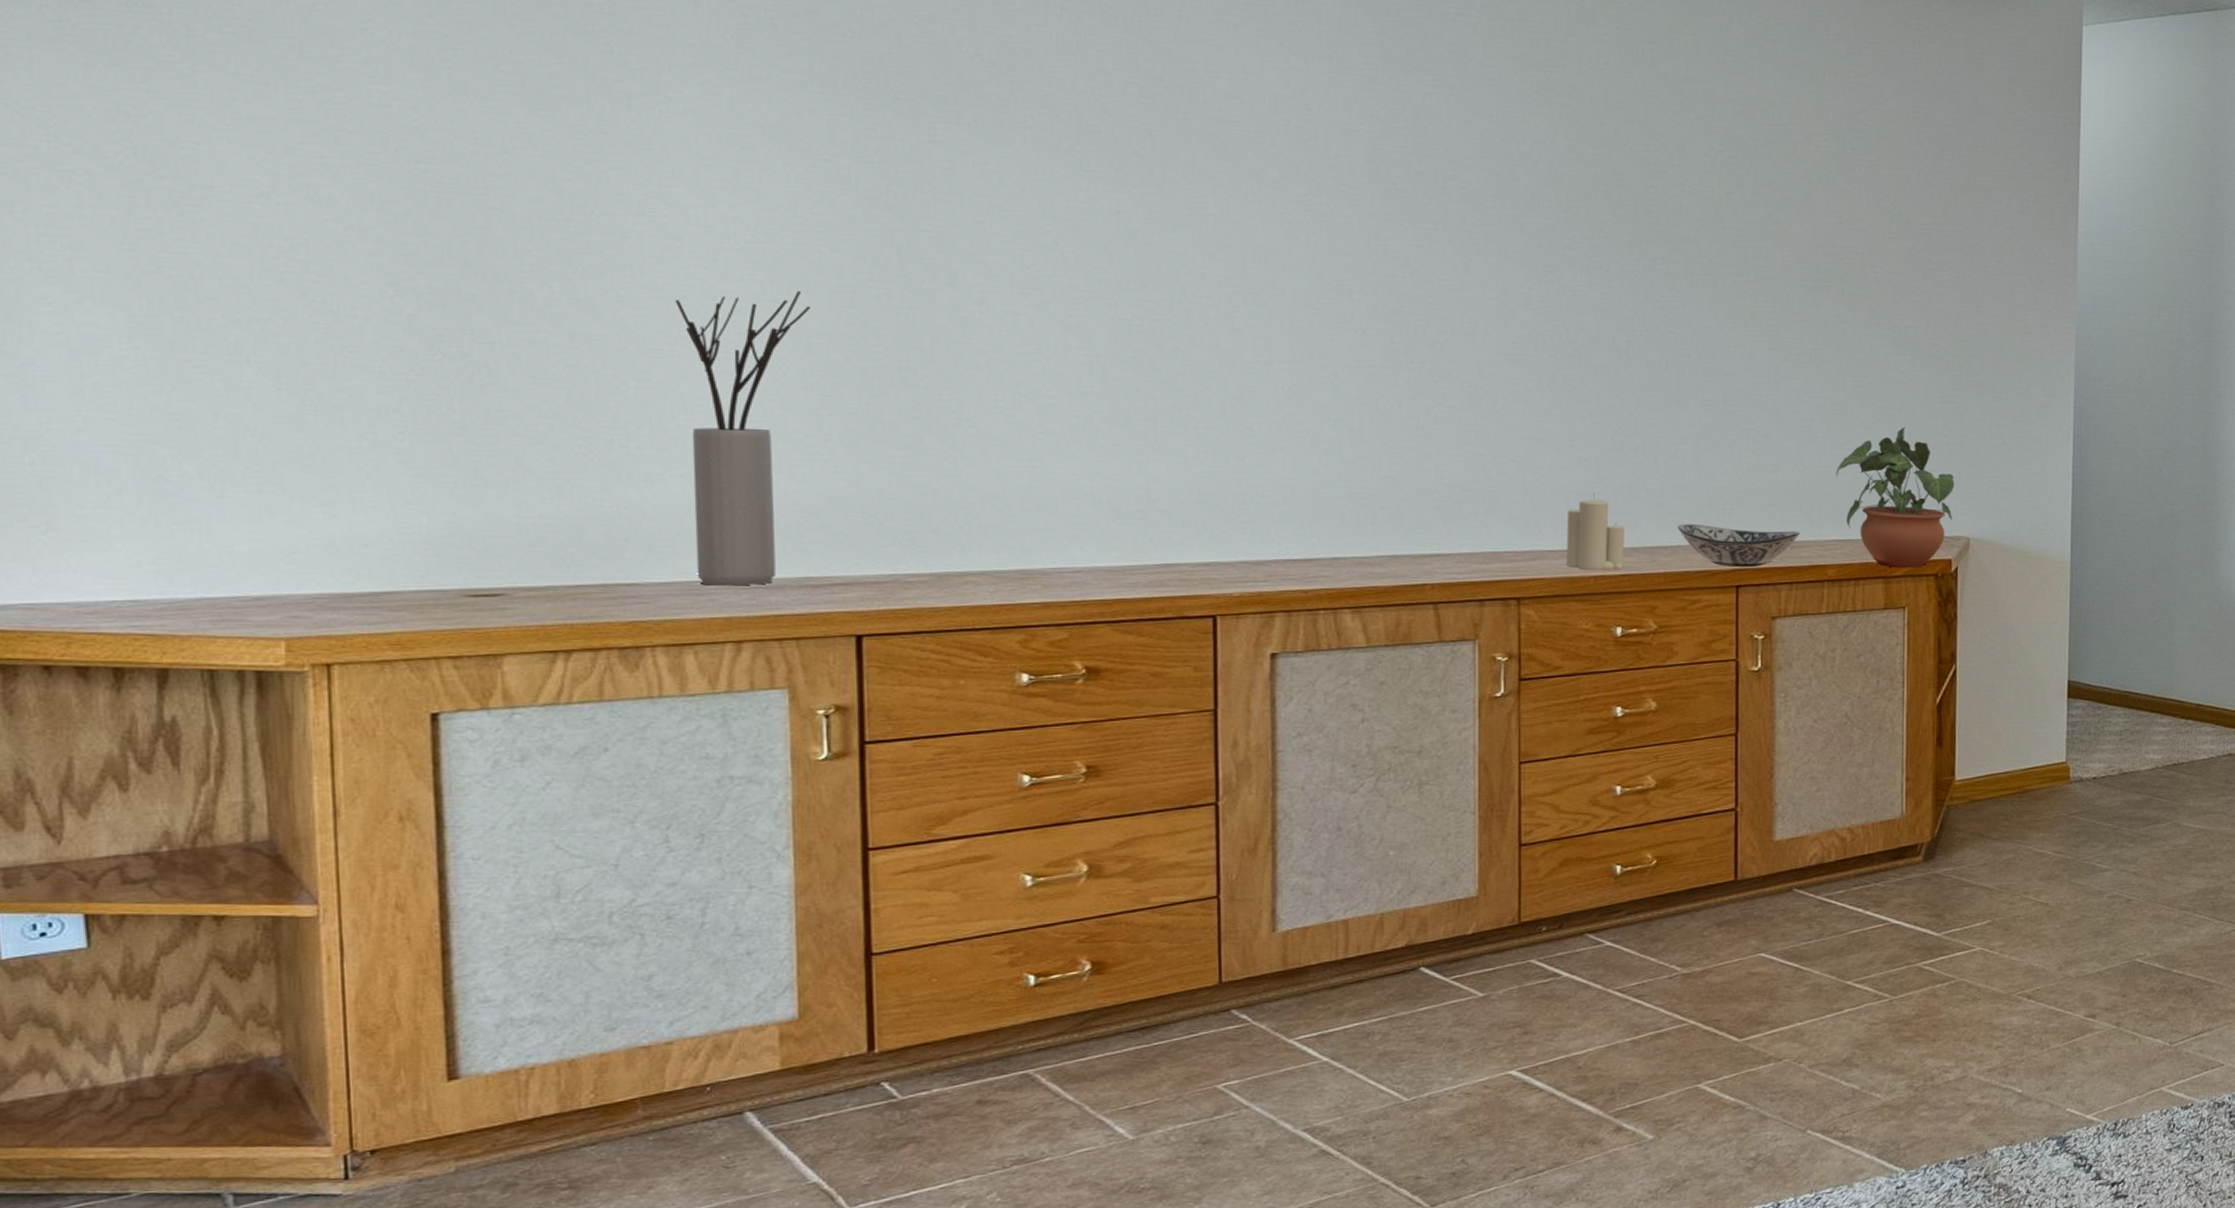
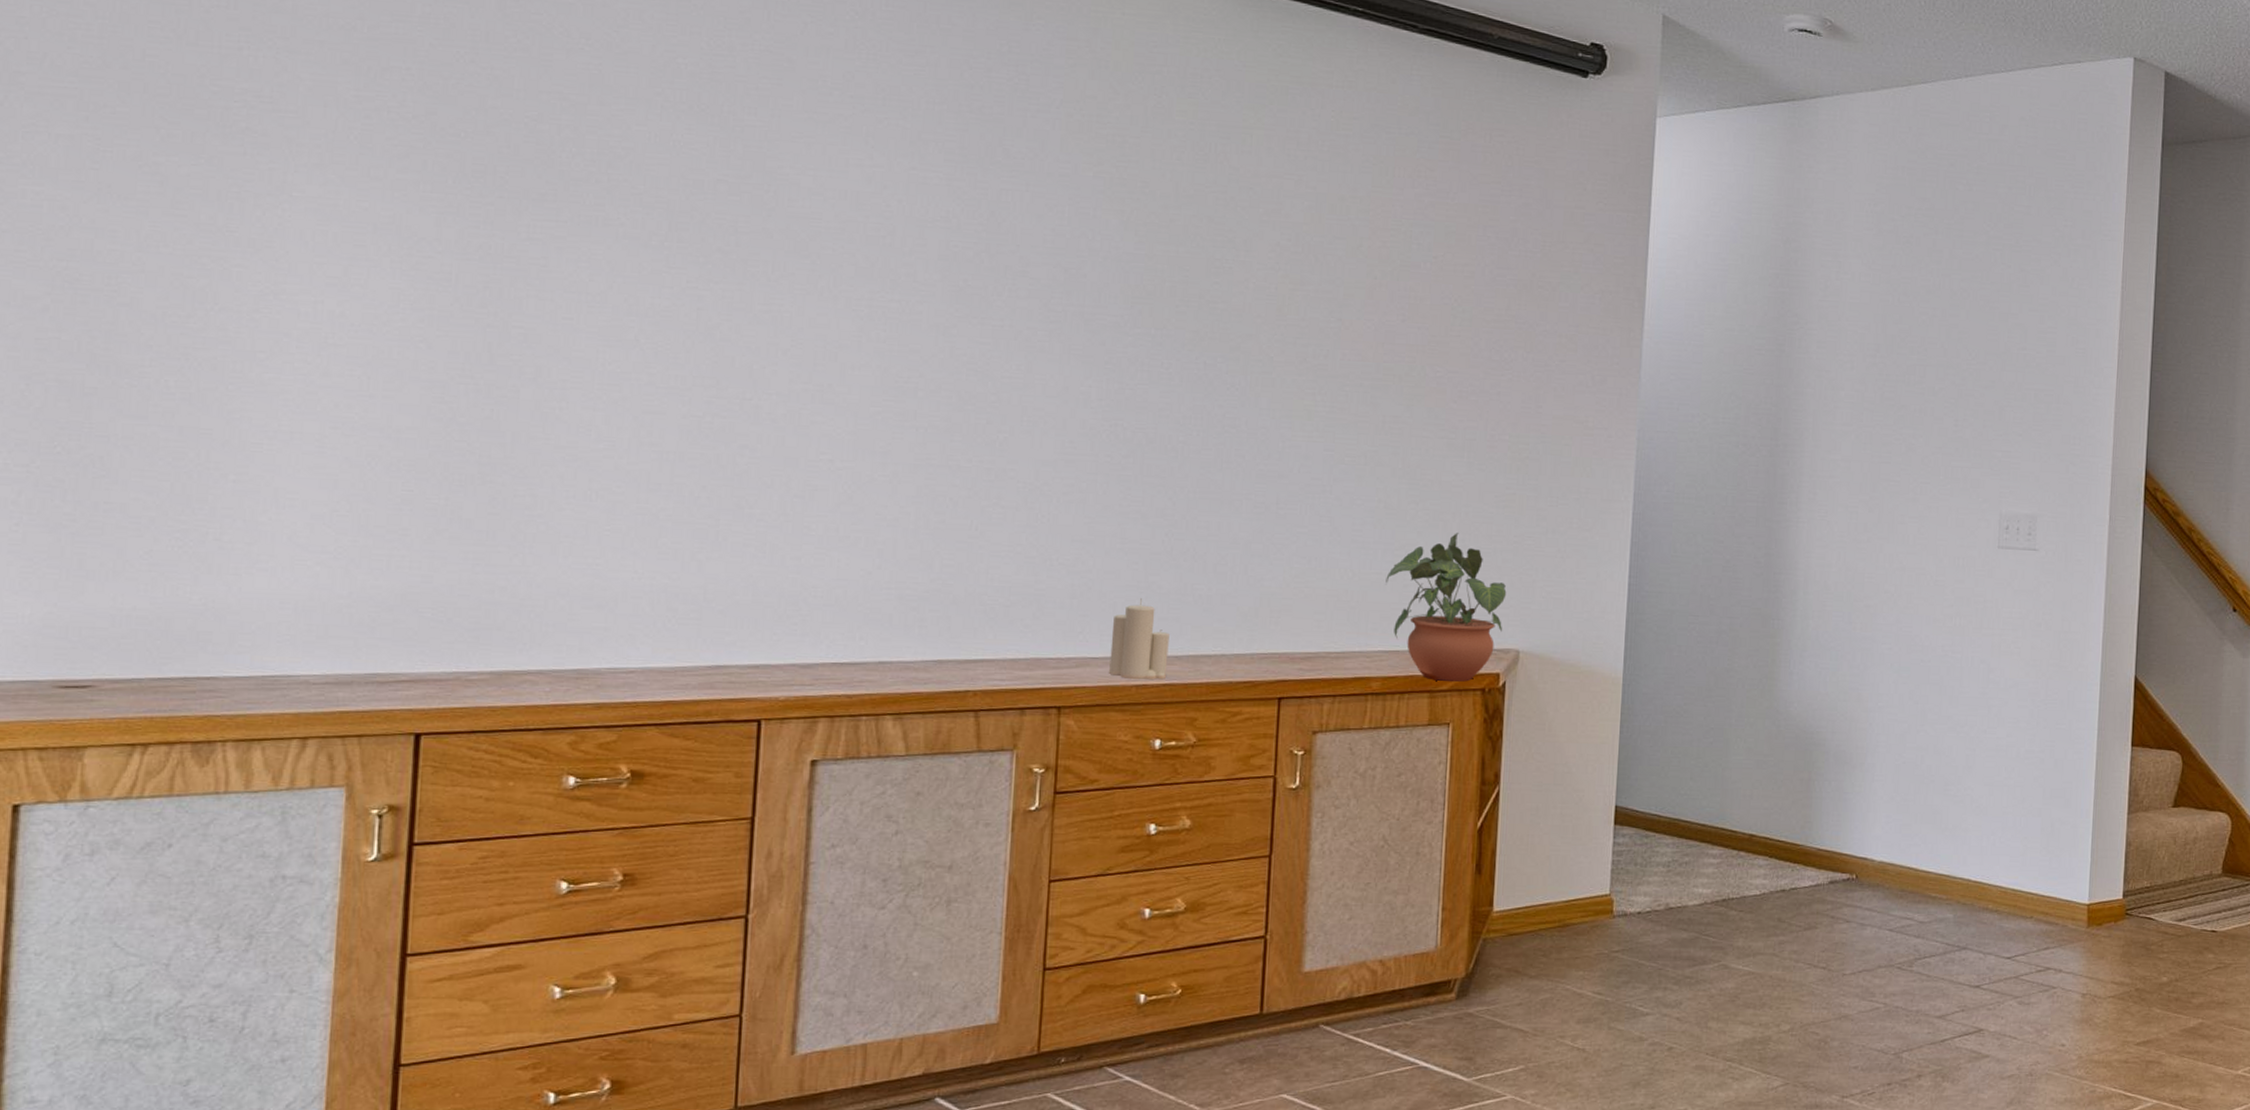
vase: present [674,291,811,586] -> none [272,386,403,681]
decorative bowl: present [1678,523,1801,568] -> none [1222,631,1347,679]

